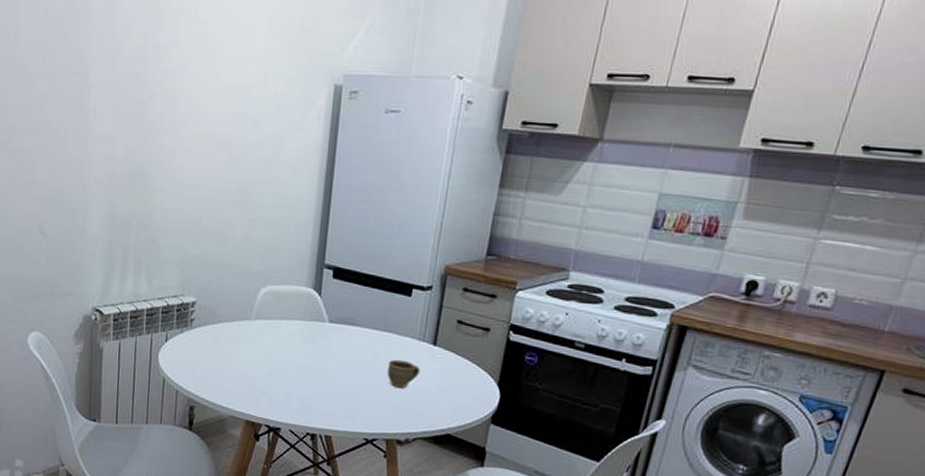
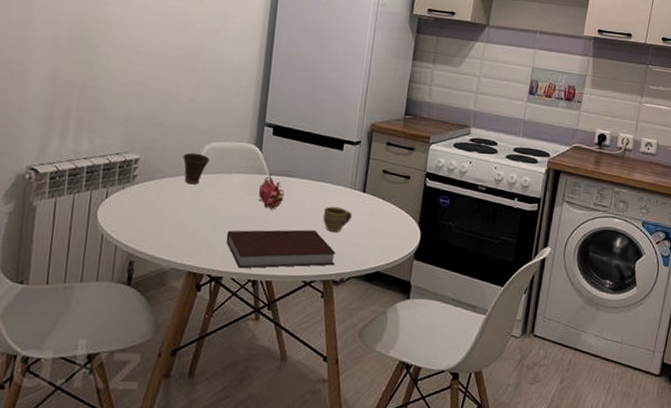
cup: none [239,296,266,331] -> present [183,152,210,185]
notebook: none [284,380,401,424] -> present [226,229,336,269]
fruit: none [317,321,345,361] -> present [258,173,285,210]

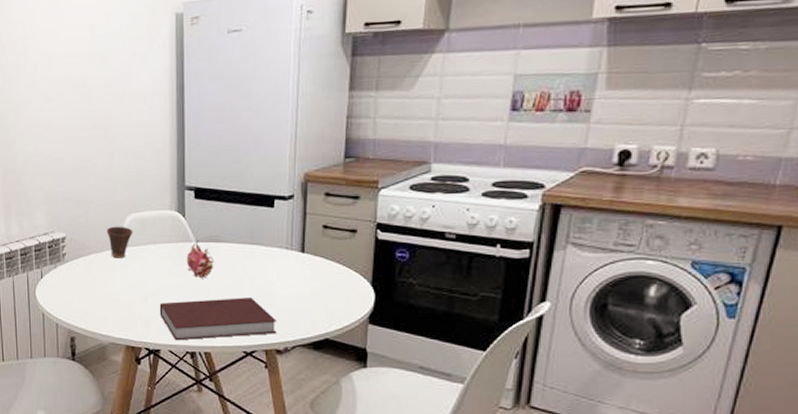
cup: present [323,206,353,232] -> none [258,270,292,298]

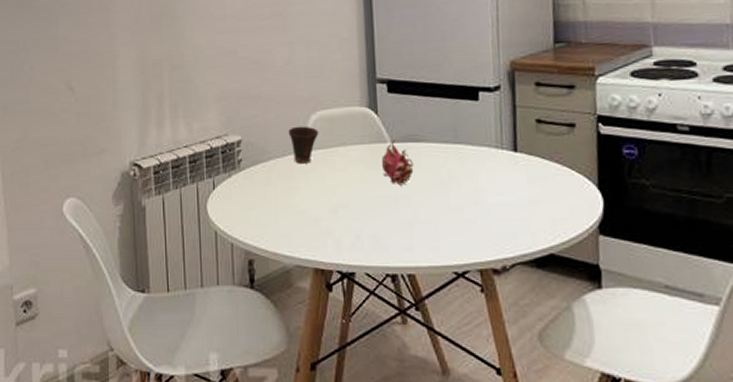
notebook: present [159,298,277,341] -> none [352,206,492,261]

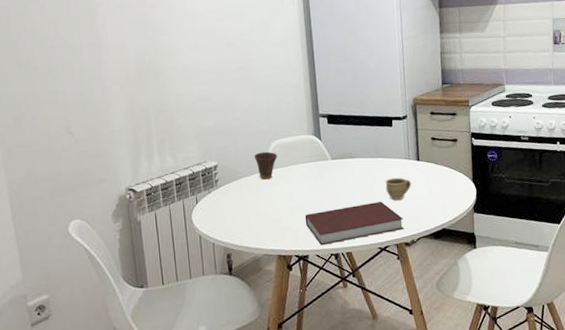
notebook: none [352,206,492,261] -> present [304,201,404,246]
fruit: present [381,140,414,186] -> none [325,158,349,190]
cup: none [465,173,505,206] -> present [385,177,412,200]

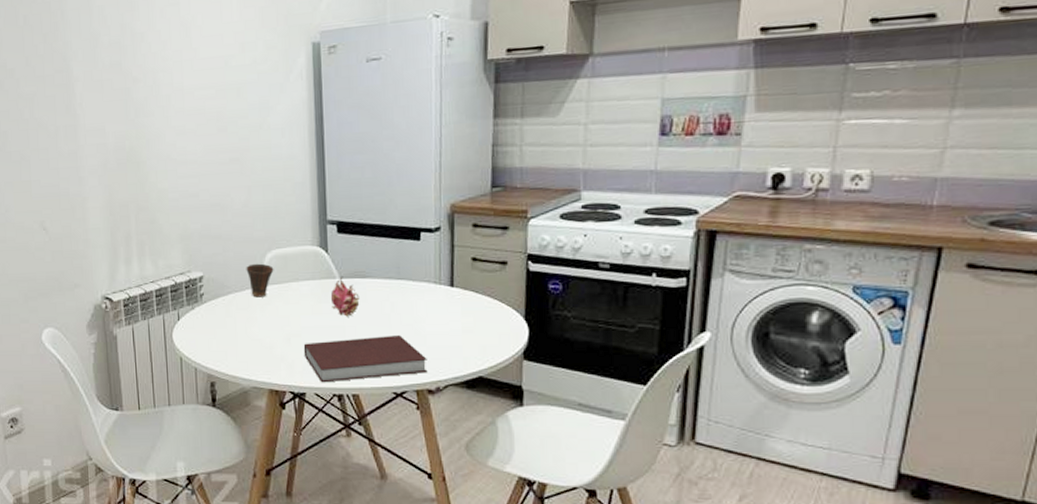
fruit: none [325,158,349,190] -> present [330,276,360,317]
cup: present [385,177,412,200] -> none [406,306,442,335]

